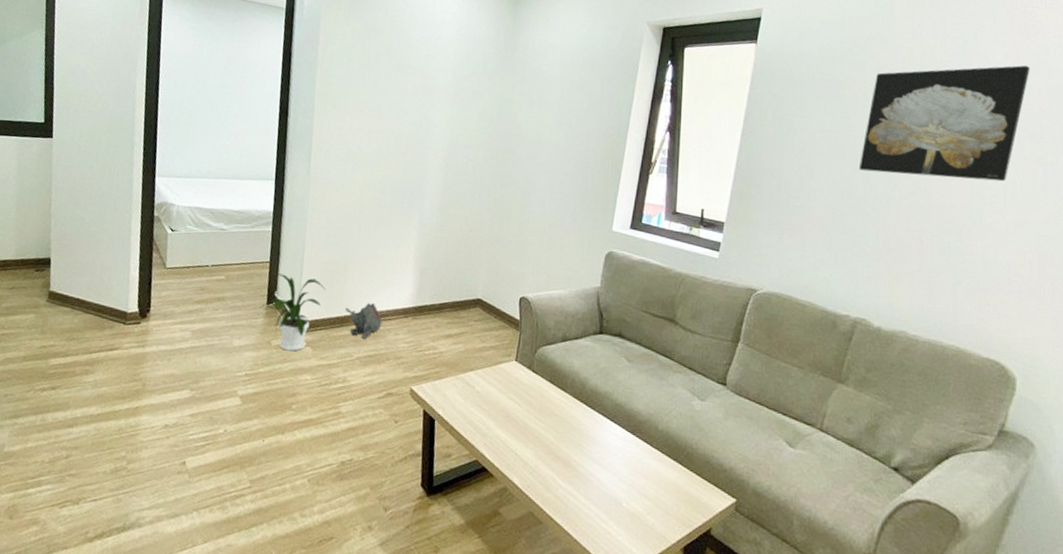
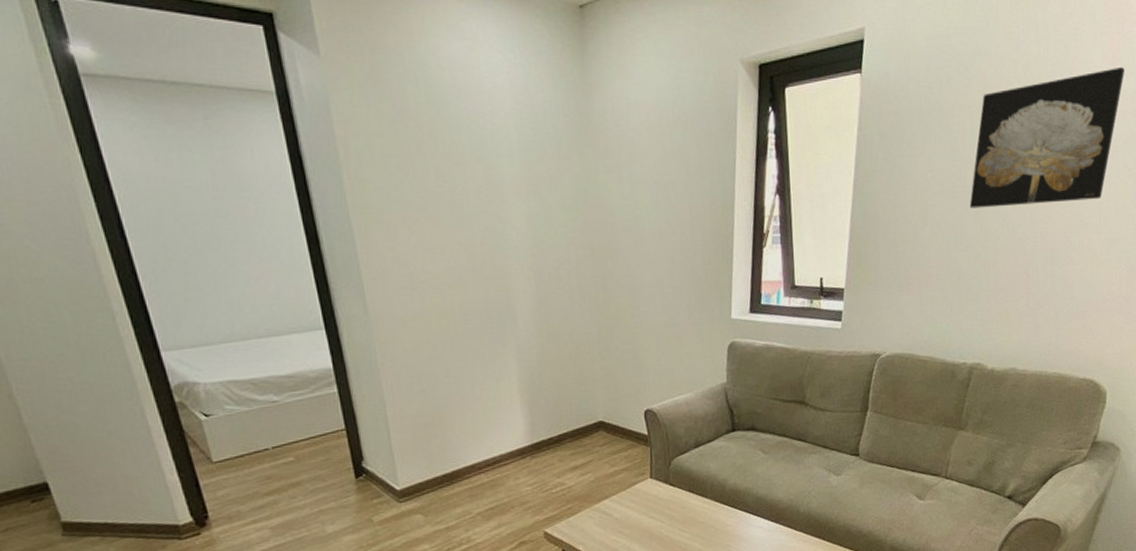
house plant: present [260,272,326,352] -> none [348,437,423,525]
plush toy: present [345,302,382,340] -> none [451,449,498,493]

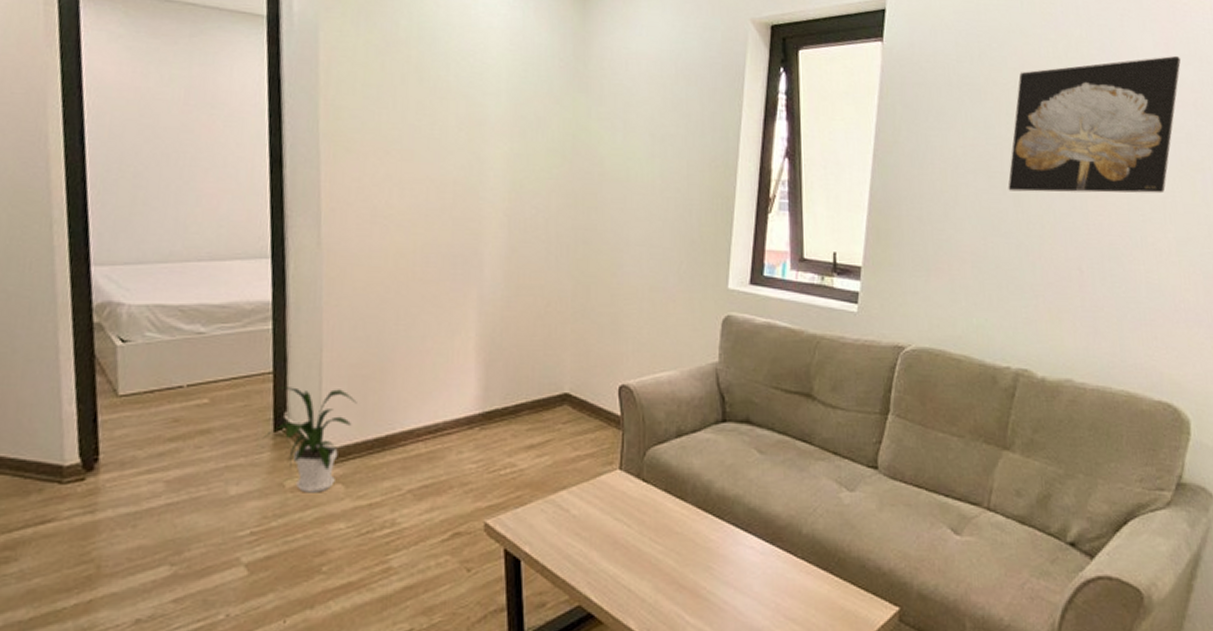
house plant: none [348,437,423,525] -> present [264,387,357,493]

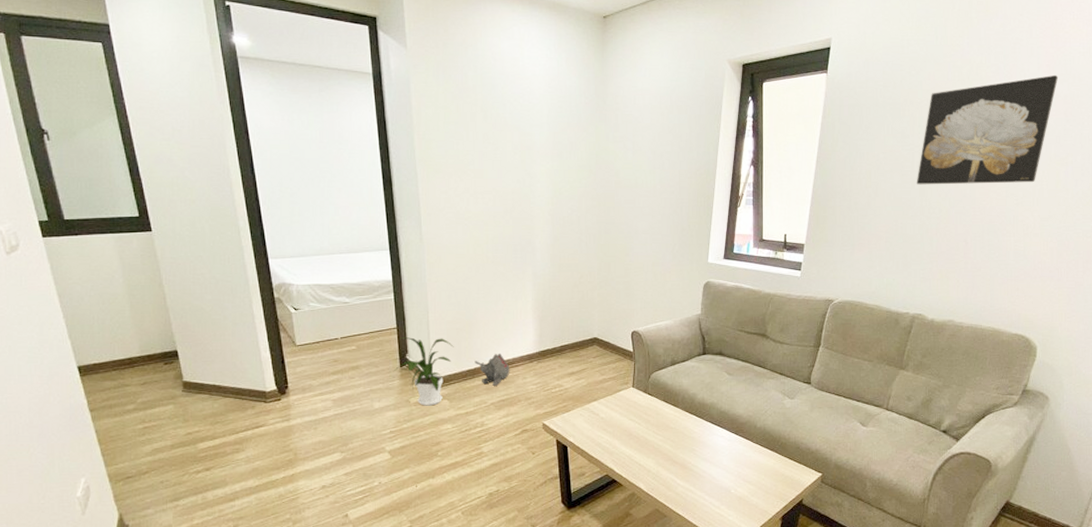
plush toy: none [386,413,439,465] -> present [474,353,510,387]

